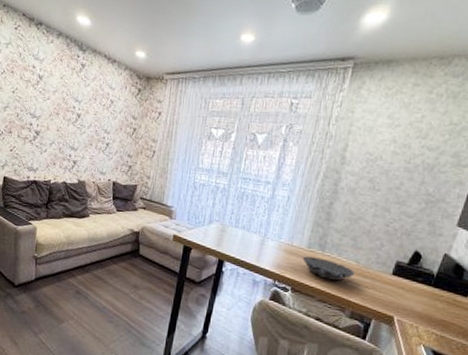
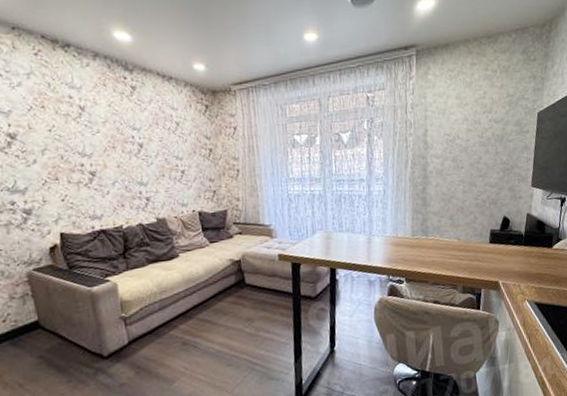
bowl: present [302,256,355,281] -> none [409,243,458,262]

